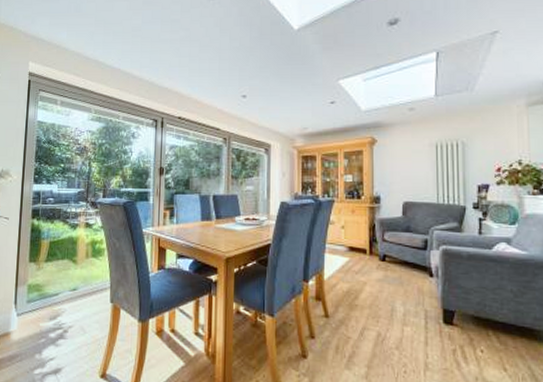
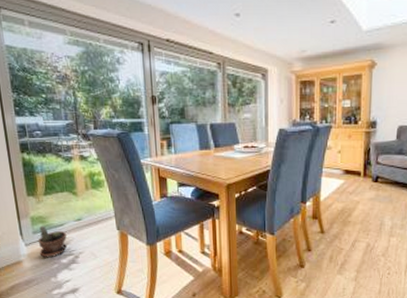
potted plant: none [29,294,59,331] -> present [38,225,68,258]

